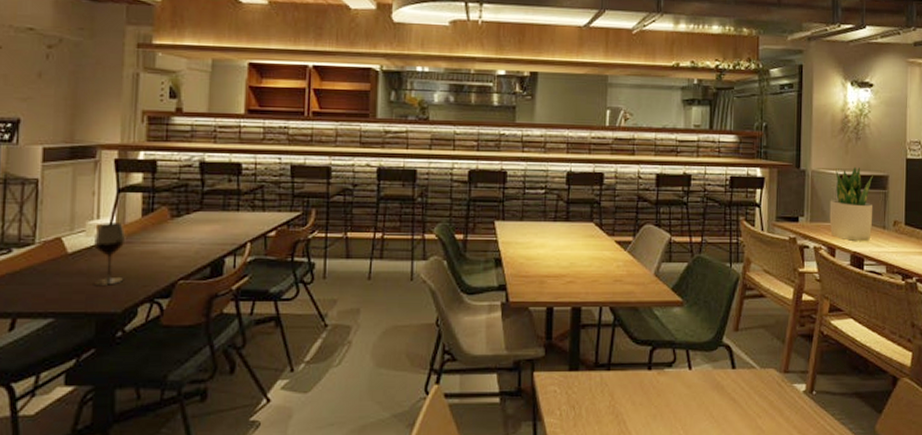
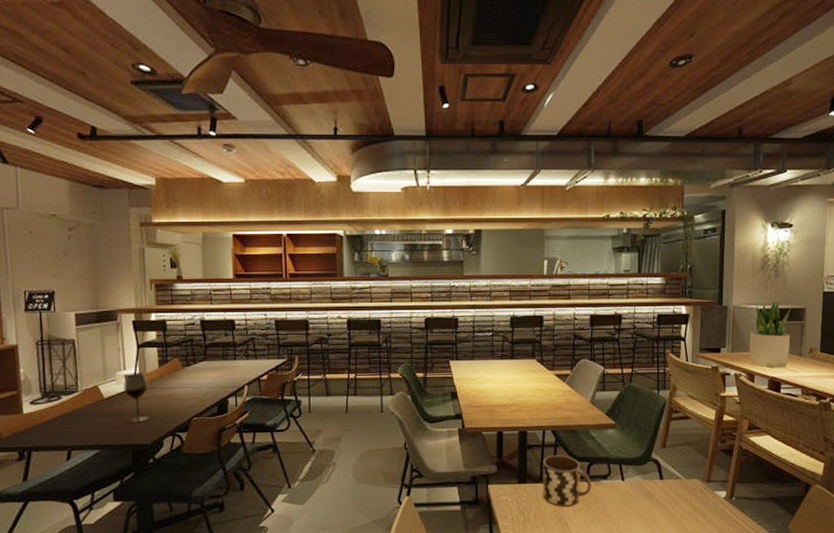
cup: none [596,337,654,401] -> present [542,455,592,507]

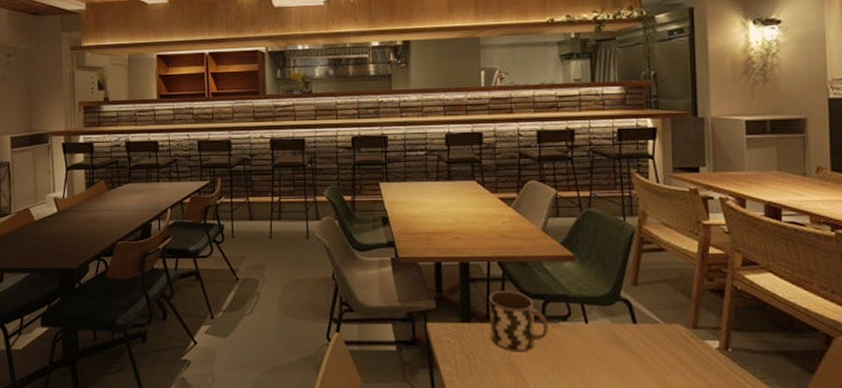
wineglass: present [124,373,150,423] -> none [53,195,77,246]
planter: present [749,301,792,369] -> none [735,110,790,191]

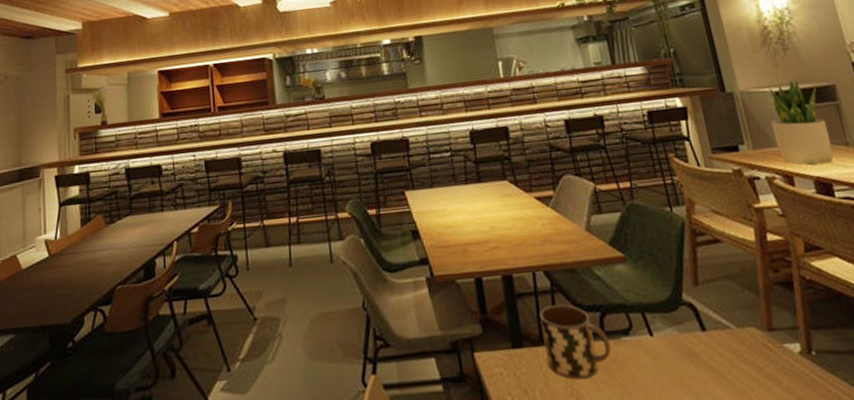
planter: none [735,110,790,191] -> present [769,80,834,165]

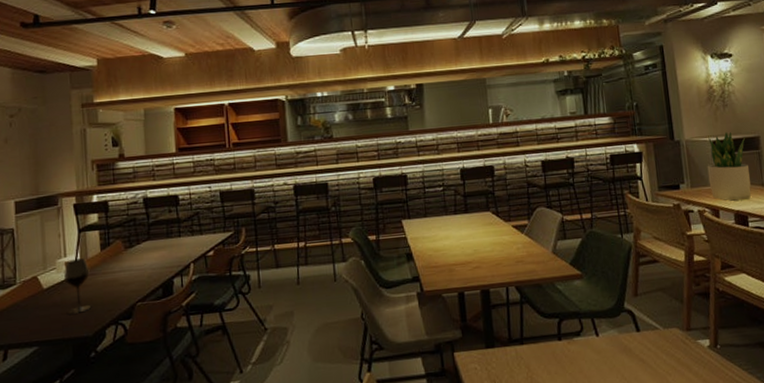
wineglass: none [43,235,71,298] -> present [64,258,92,314]
cup: present [539,304,612,380] -> none [510,313,565,372]

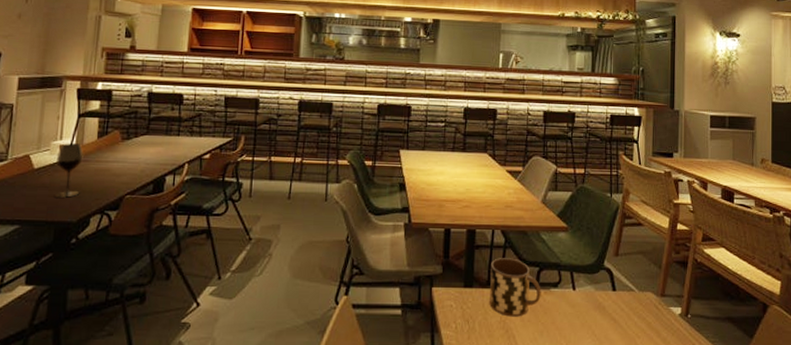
cup: none [510,313,565,372] -> present [488,258,541,317]
planter: present [707,131,751,201] -> none [701,108,742,178]

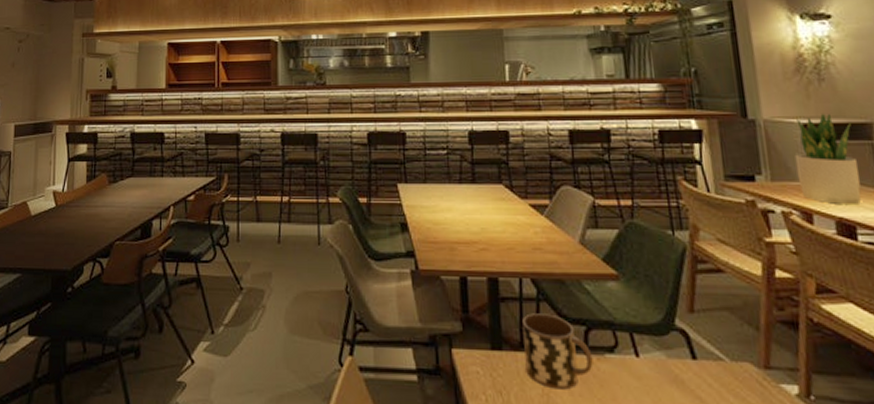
wineglass: present [54,143,84,198] -> none [50,188,75,245]
planter: none [701,108,742,178] -> present [795,113,862,206]

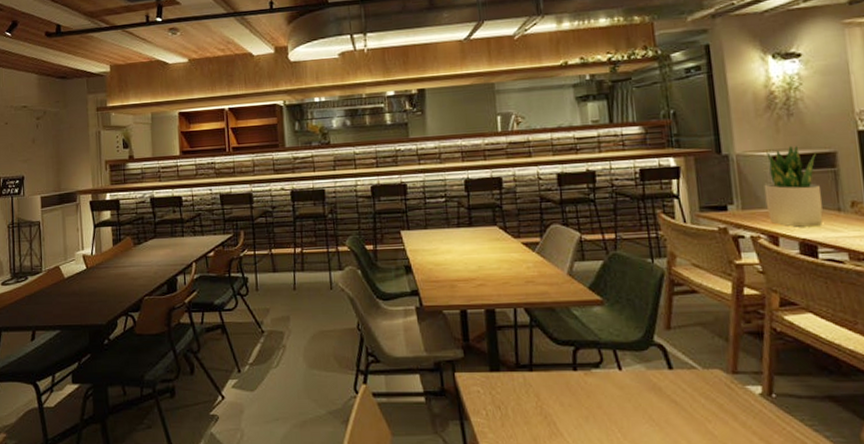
cup: present [522,313,593,390] -> none [517,338,581,402]

